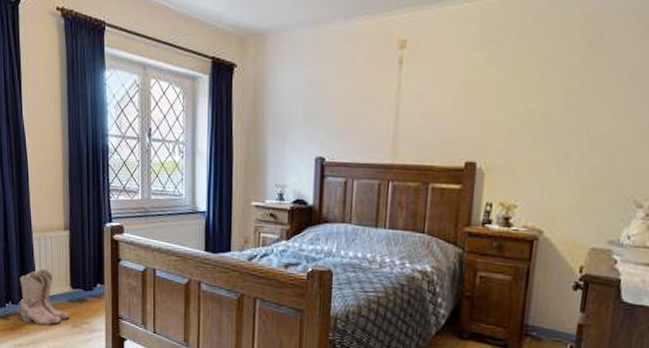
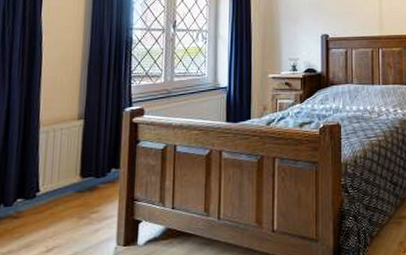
boots: present [19,268,71,325] -> none [13,162,78,224]

